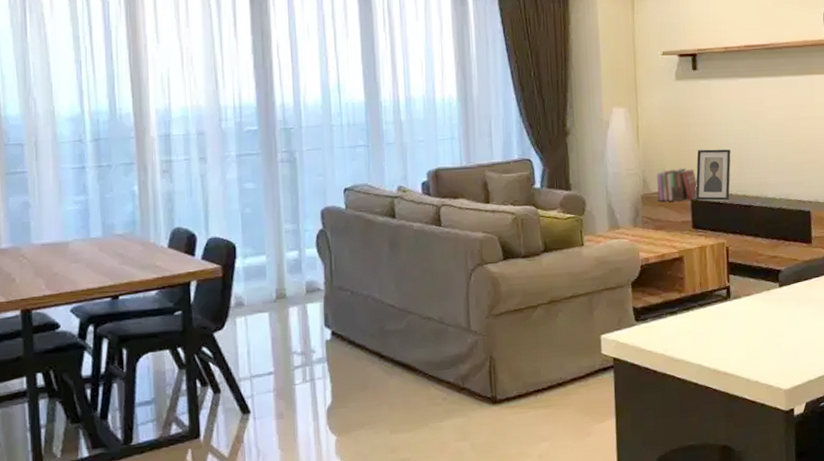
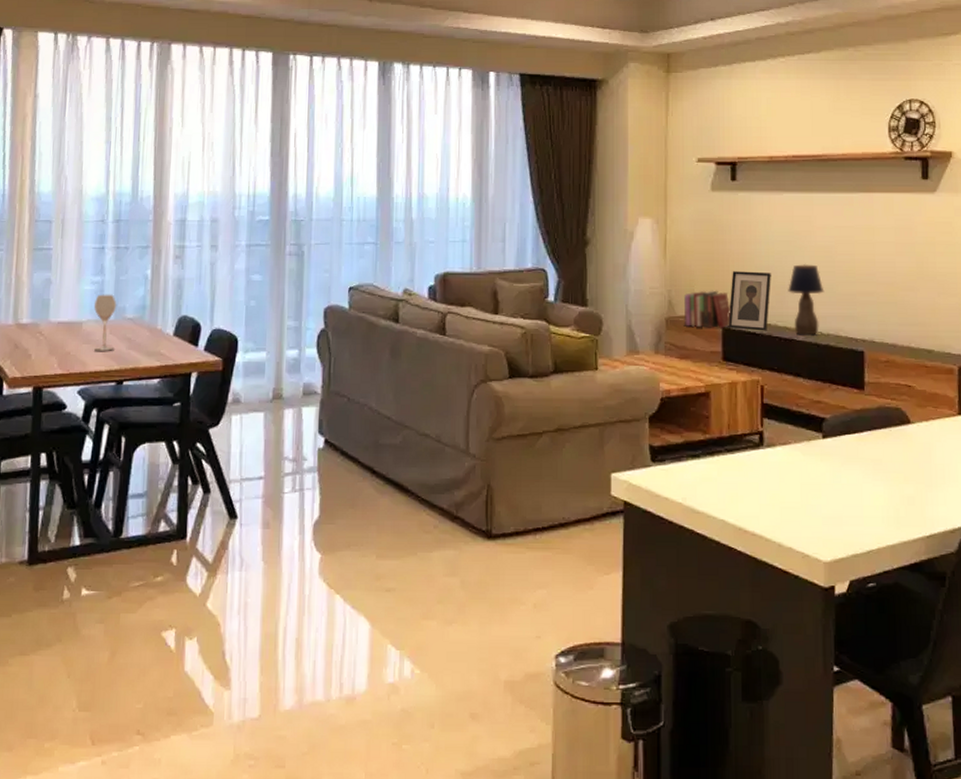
wineglass: none [79,212,106,269] -> present [93,294,117,351]
table lamp: none [745,139,776,202] -> present [788,263,825,336]

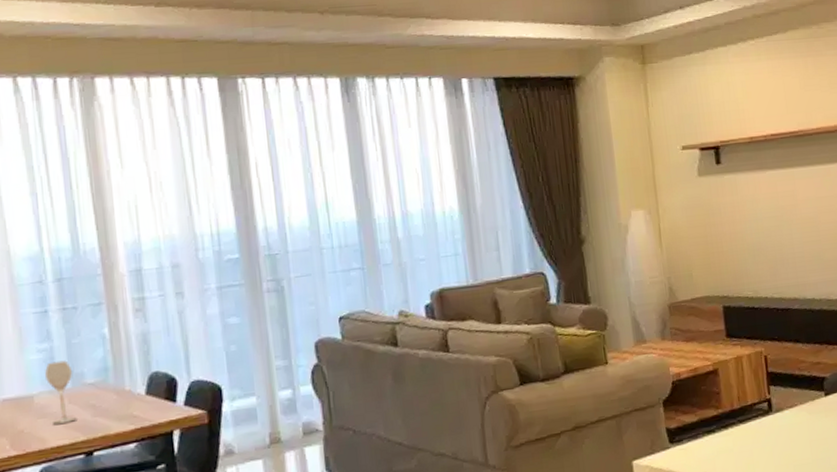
books: present [683,290,730,328] -> none [684,271,729,310]
picture frame: present [728,271,771,331] -> none [726,248,765,306]
table lamp: present [788,263,825,336] -> none [780,235,813,304]

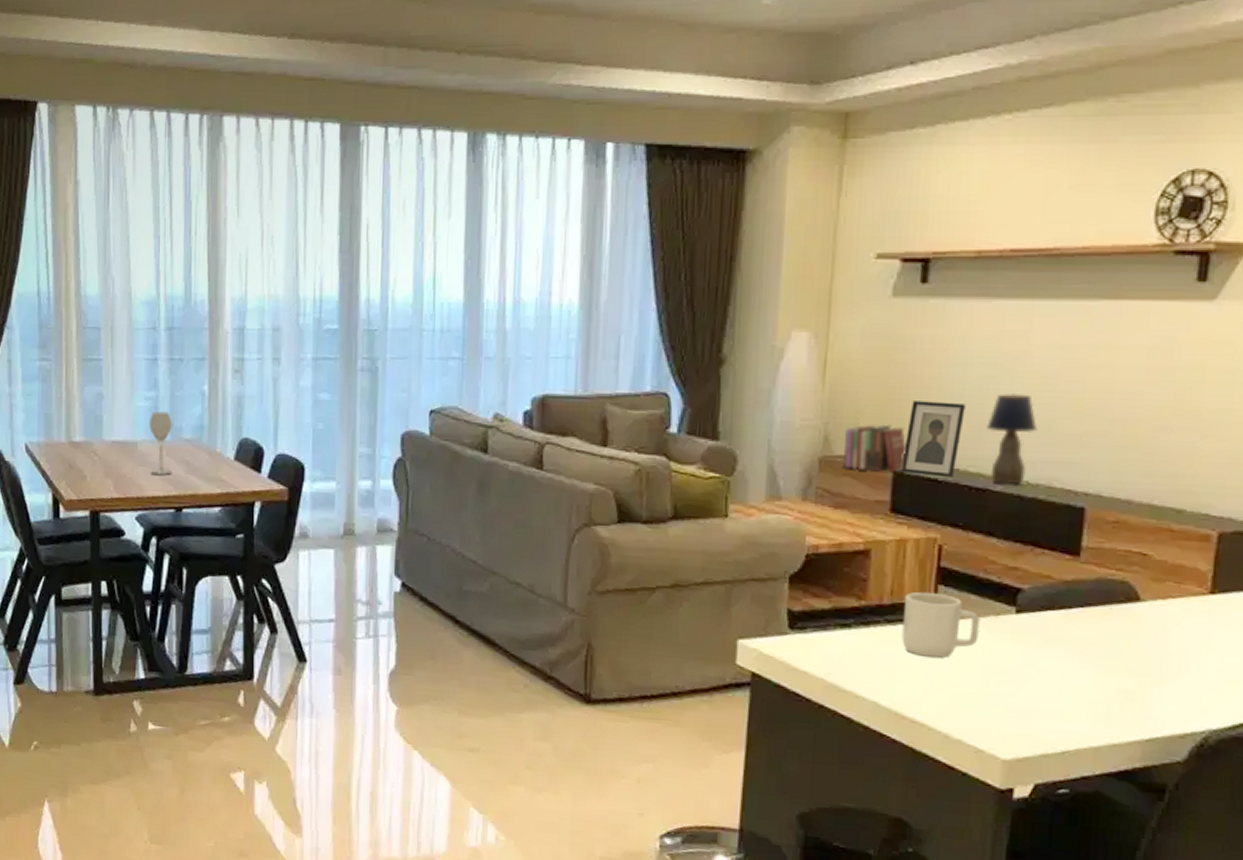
books: none [684,271,729,310] -> present [842,424,906,472]
picture frame: none [726,248,765,306] -> present [901,401,966,478]
mug: none [748,392,804,443] -> present [901,591,980,658]
table lamp: none [780,235,813,304] -> present [987,392,1038,485]

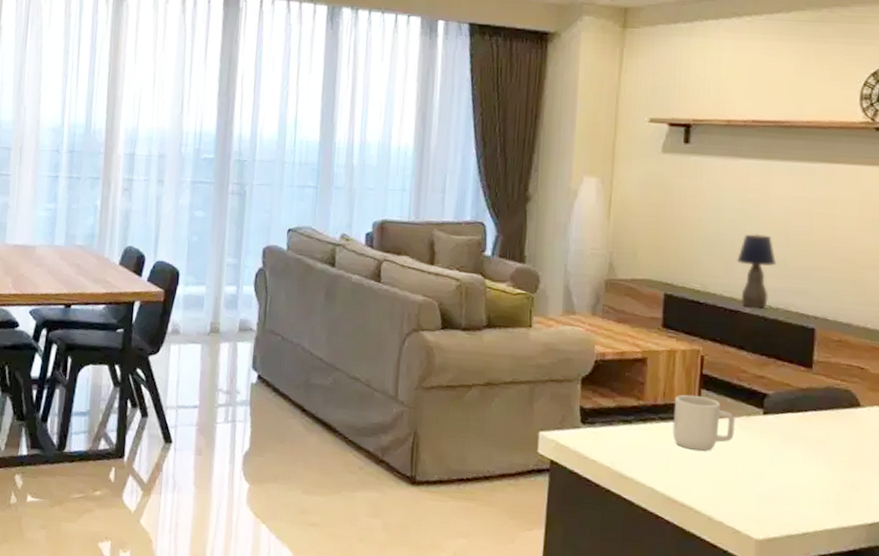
wineglass: present [148,411,173,475] -> none [46,221,68,276]
books: present [842,424,906,472] -> none [624,255,674,295]
picture frame: present [901,401,966,478] -> none [670,237,720,301]

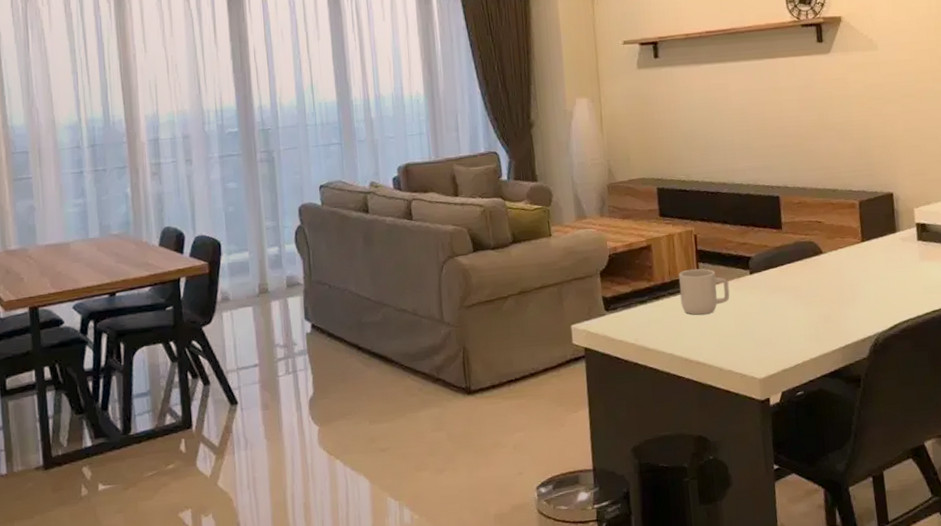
table lamp: present [737,233,777,309] -> none [711,125,742,188]

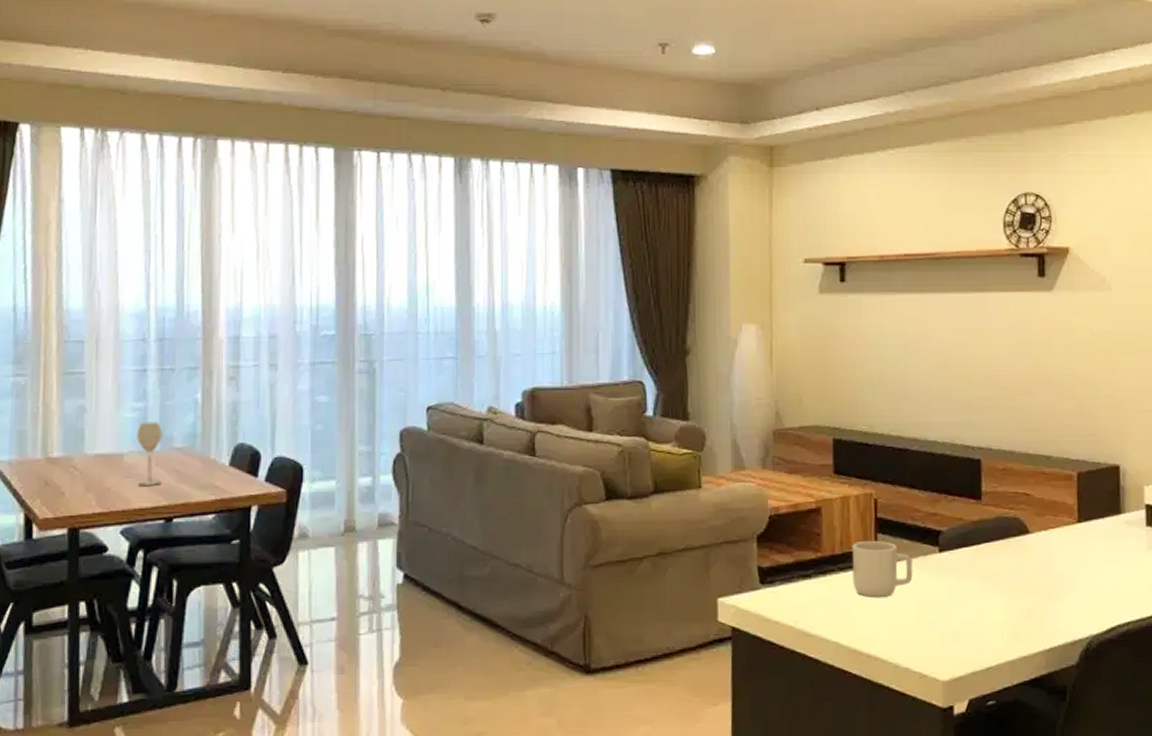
wineglass: none [79,214,104,268] -> present [136,422,163,486]

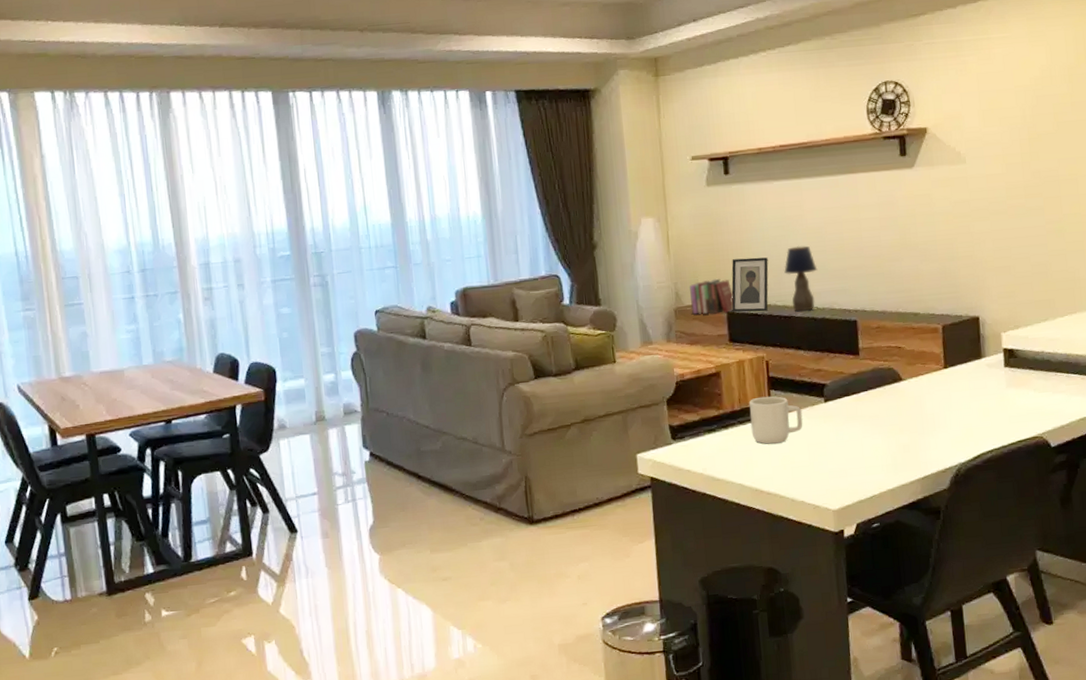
wineglass: present [136,422,163,486] -> none [132,340,159,395]
books: none [792,399,841,440] -> present [690,278,733,315]
picture frame: none [839,378,884,442] -> present [731,257,769,313]
table lamp: none [901,368,939,445] -> present [784,245,818,312]

